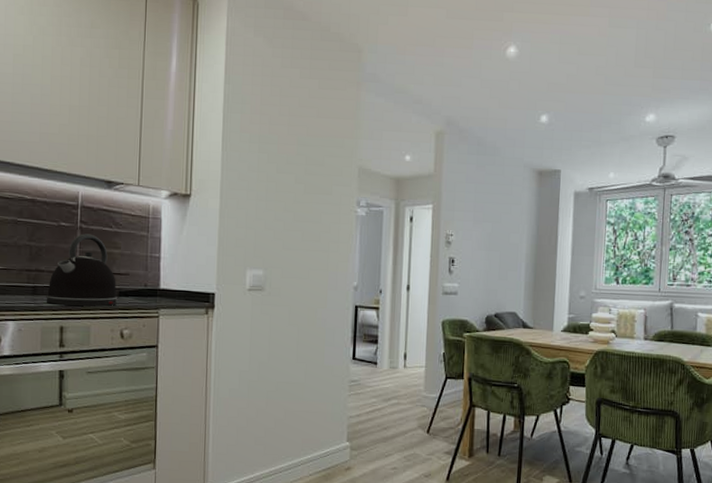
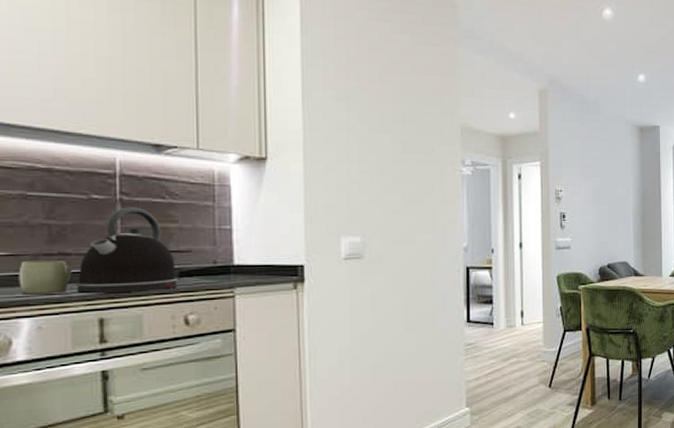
mug: none [8,274,44,303] -> present [18,260,72,295]

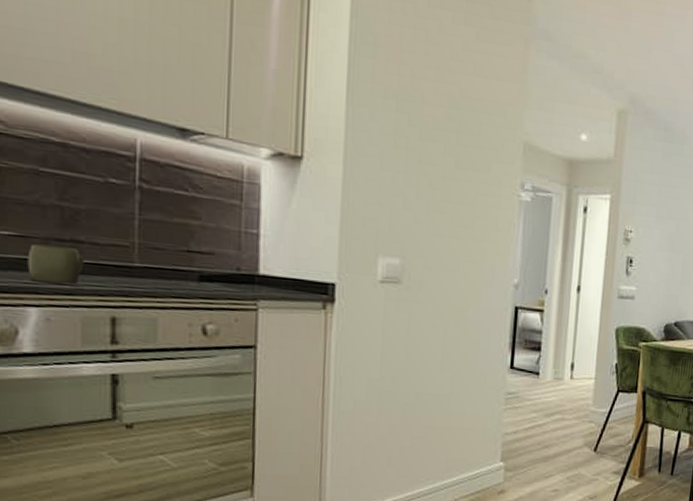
kettle: present [76,207,179,294] -> none [88,196,198,294]

